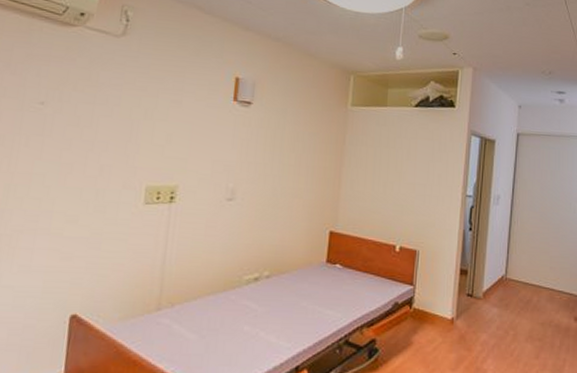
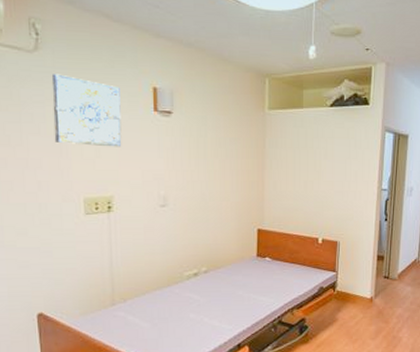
wall art: none [126,58,202,135] -> present [51,74,122,147]

